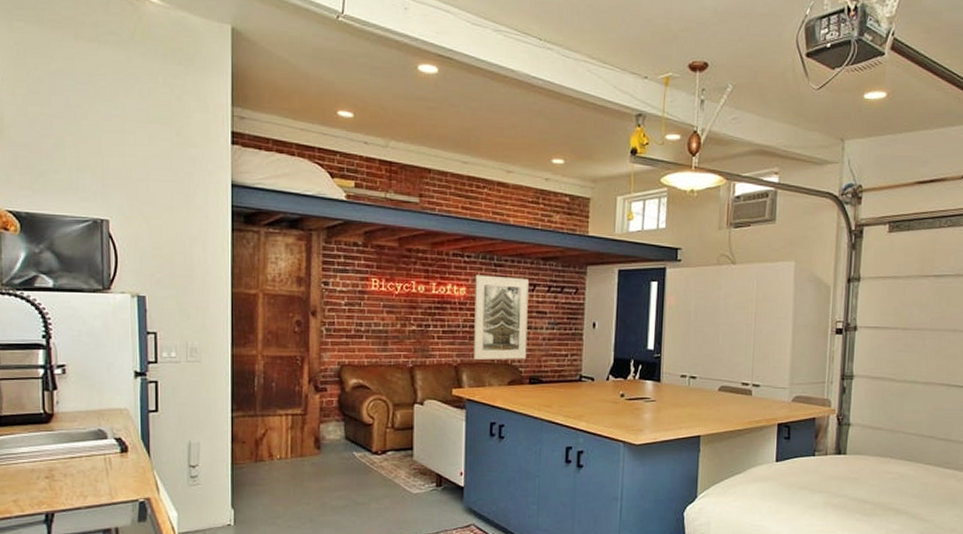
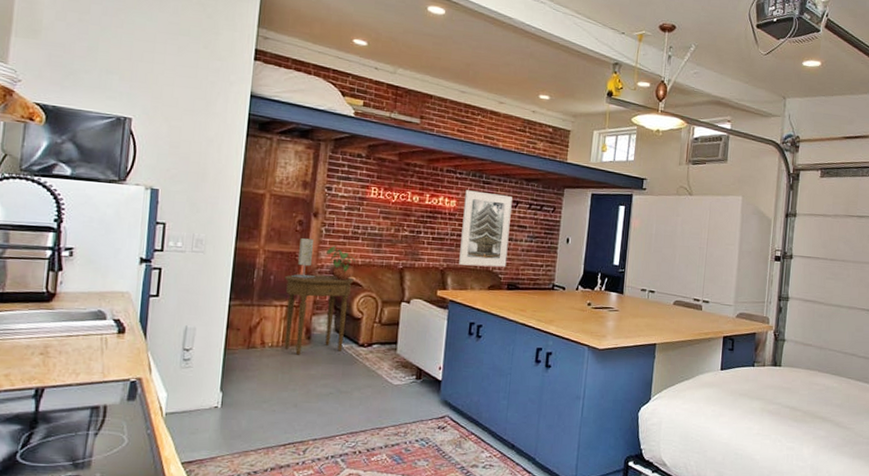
side table: none [287,379,361,467] -> present [284,274,354,355]
table lamp: none [294,340,319,384] -> present [291,238,315,279]
potted plant: none [329,347,361,384] -> present [326,246,356,281]

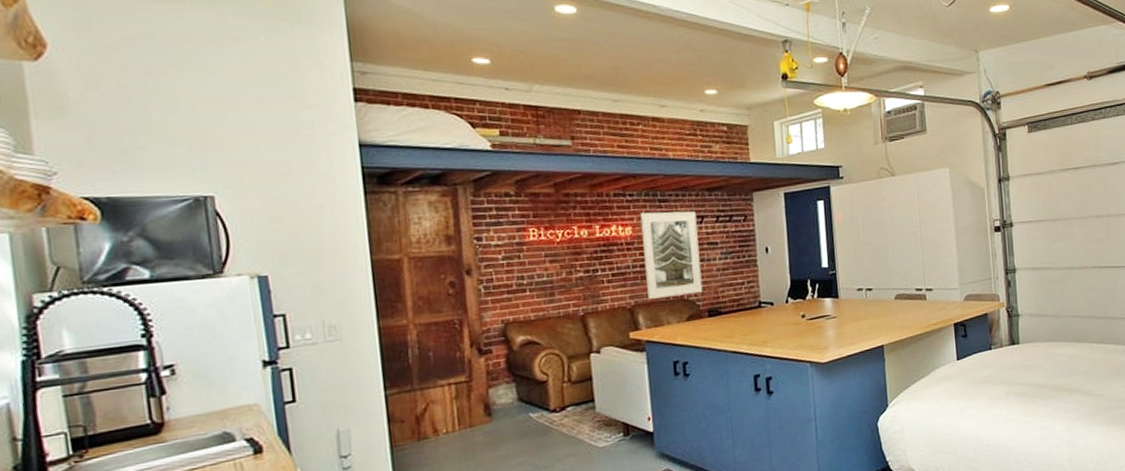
side table: present [284,274,354,355] -> none [446,336,532,437]
table lamp: present [291,238,315,279] -> none [454,301,483,350]
potted plant: present [326,246,356,281] -> none [490,304,527,343]

